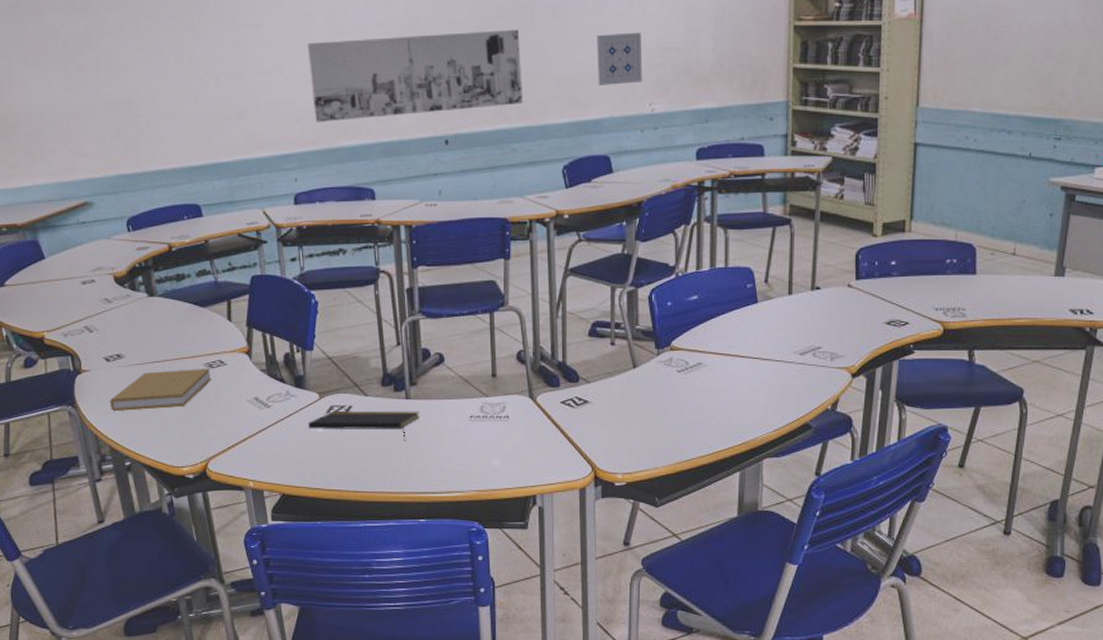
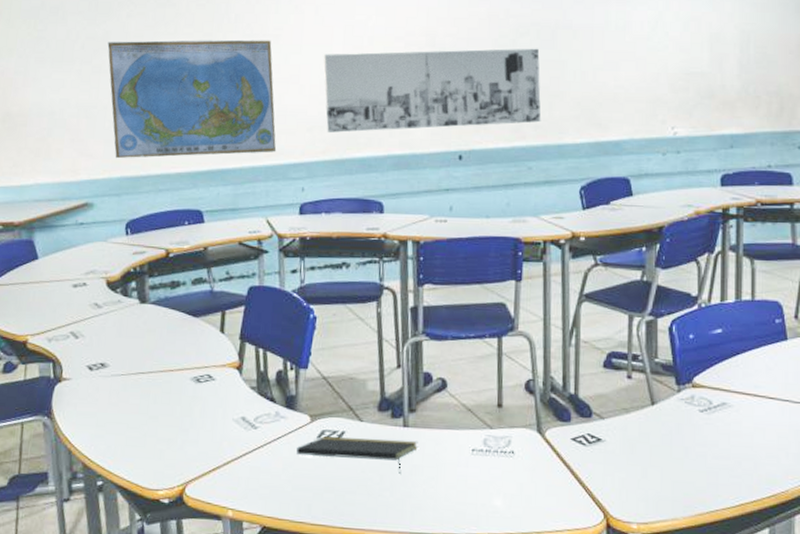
world map: none [89,30,267,157] -> present [107,39,277,159]
book: present [109,368,211,412] -> none [87,382,198,426]
wall art: present [597,32,643,85] -> none [618,55,665,107]

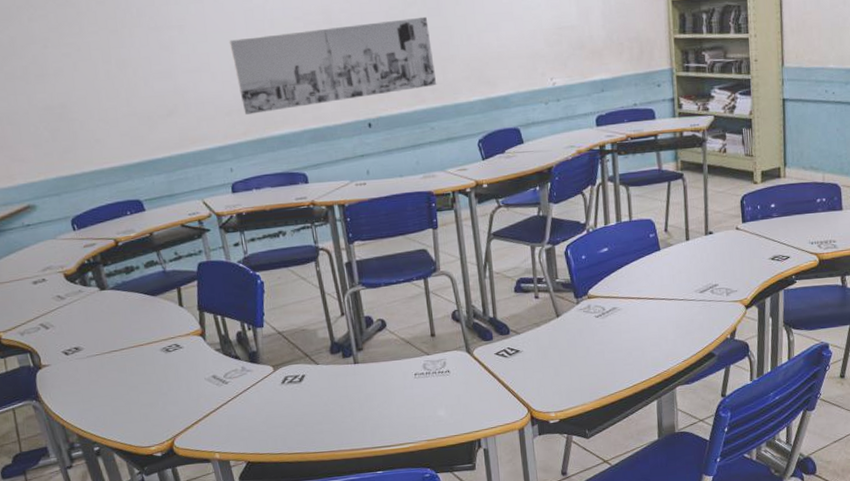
world map: present [107,39,277,159] -> none [15,31,201,161]
notepad: present [296,436,418,474] -> none [265,373,369,402]

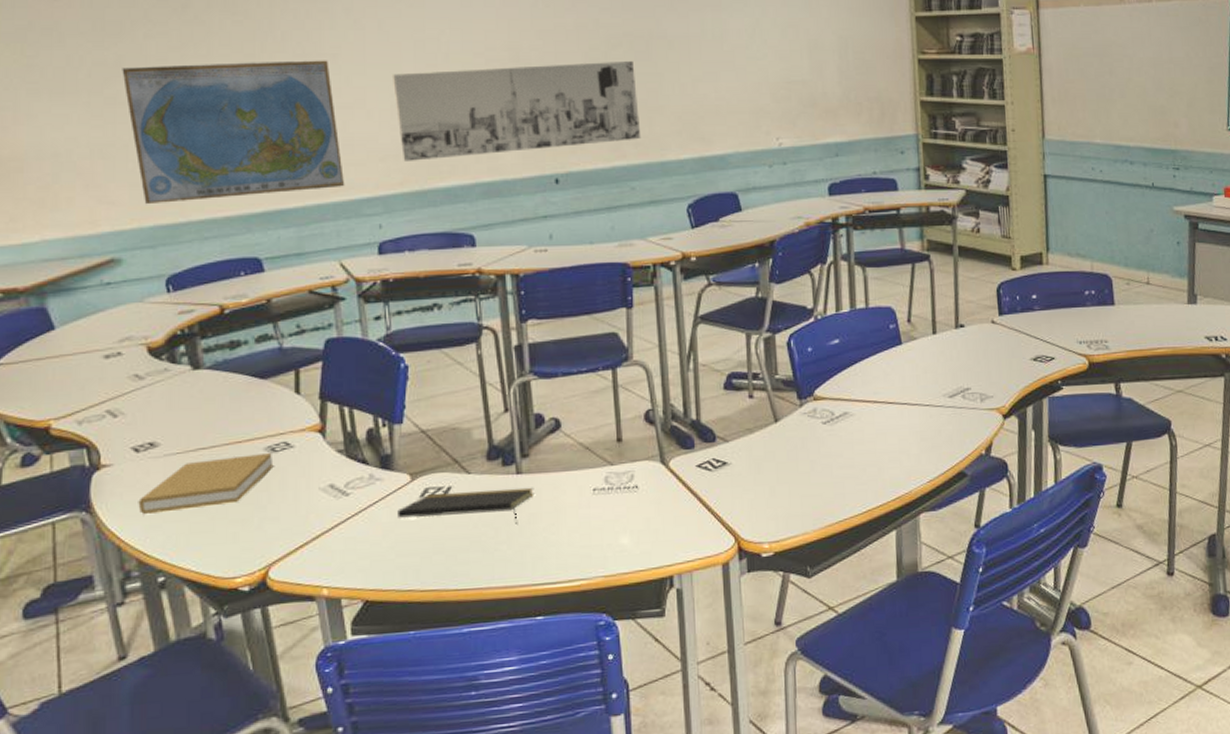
world map: none [15,31,201,161] -> present [122,60,345,205]
book: none [72,352,169,402] -> present [138,452,274,515]
notepad: none [265,373,369,402] -> present [397,487,534,524]

